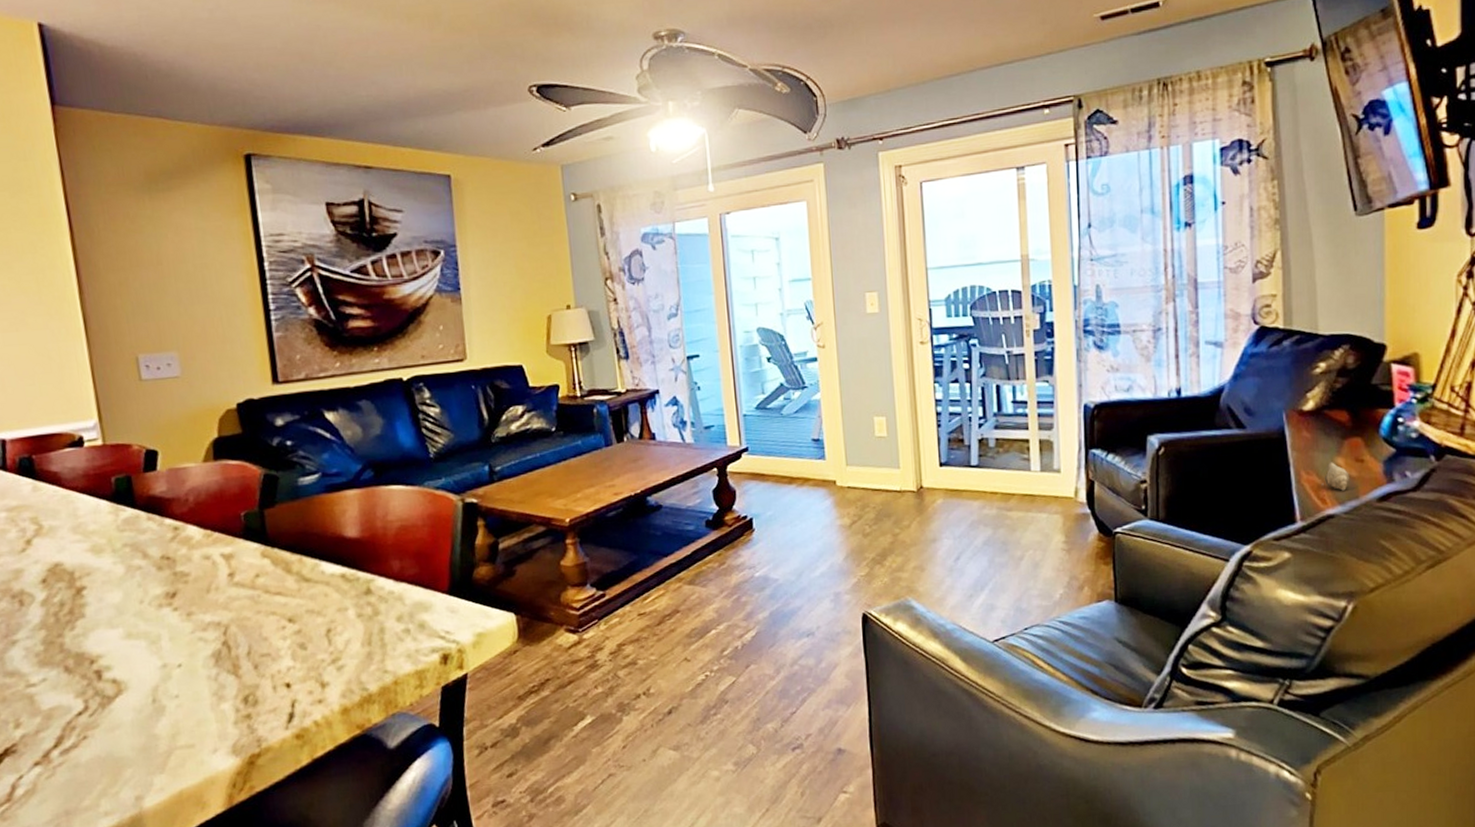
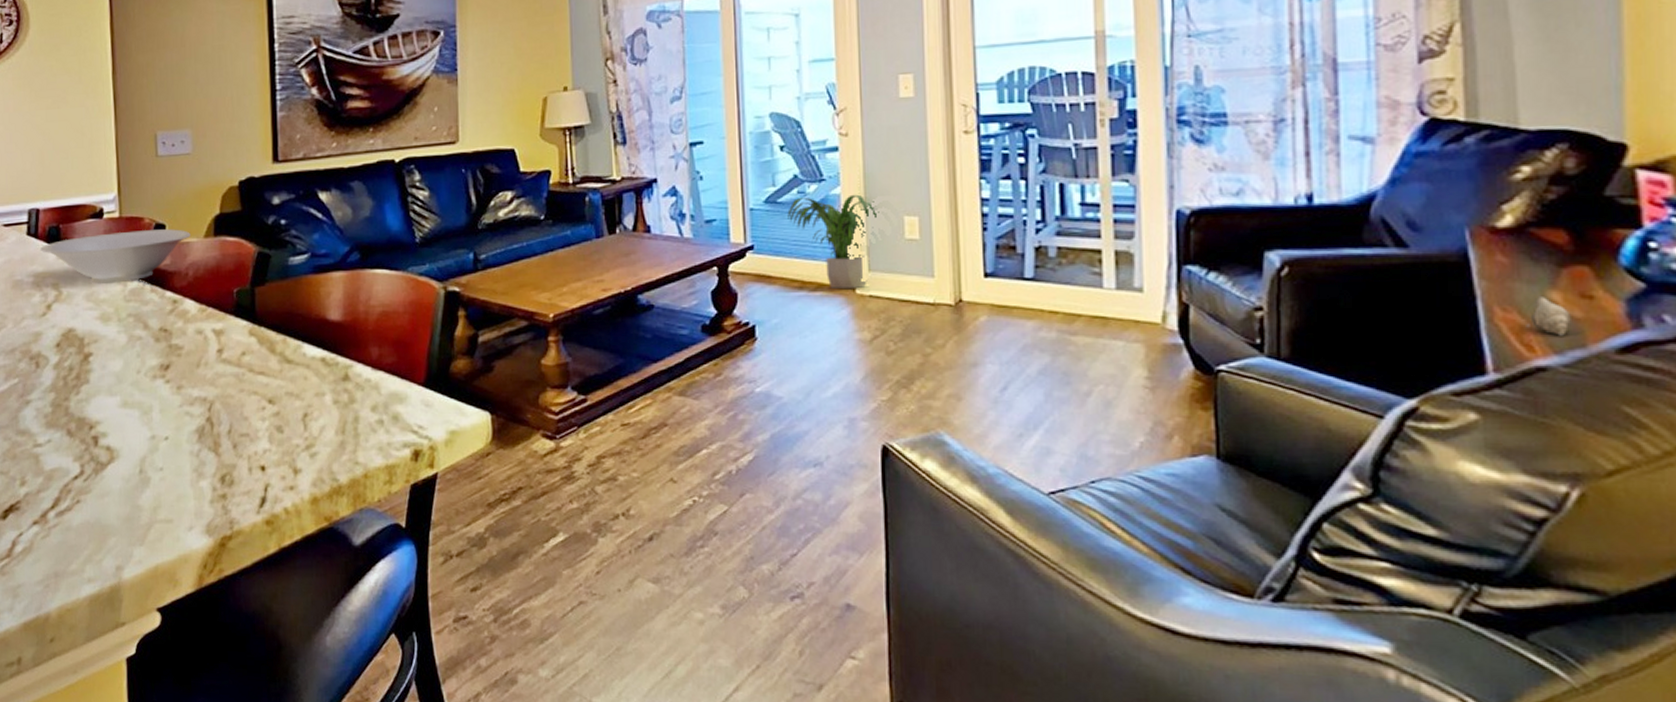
bowl: none [11,454,187,515] -> present [40,229,190,284]
potted plant: none [776,399,854,483] -> present [787,194,879,290]

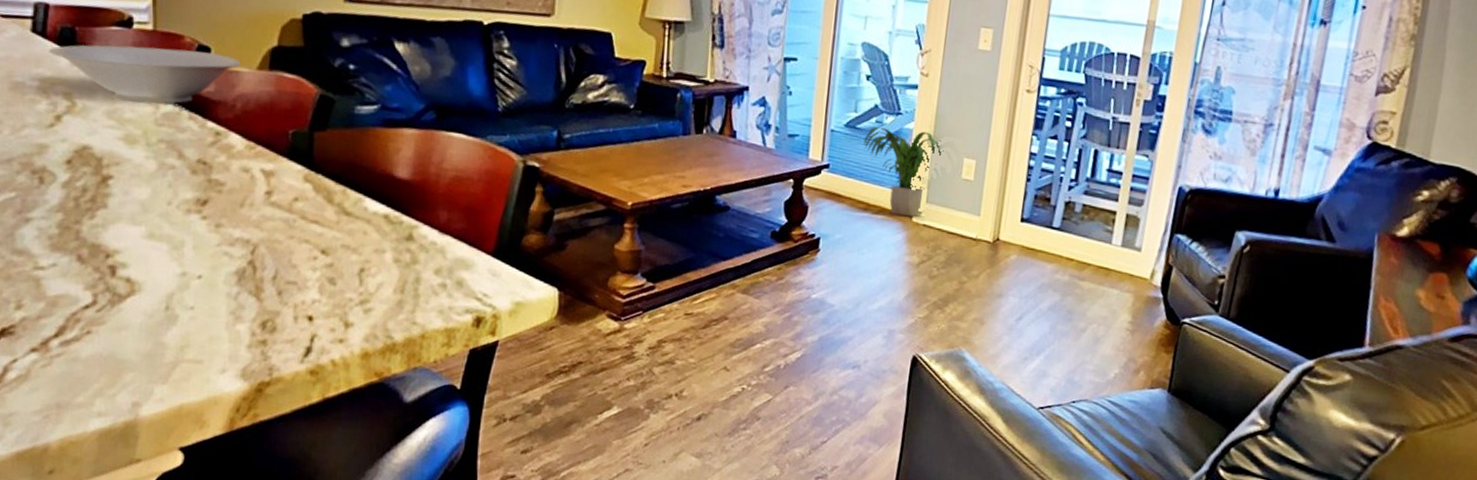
seashell: present [1526,295,1571,336] -> none [1397,291,1427,324]

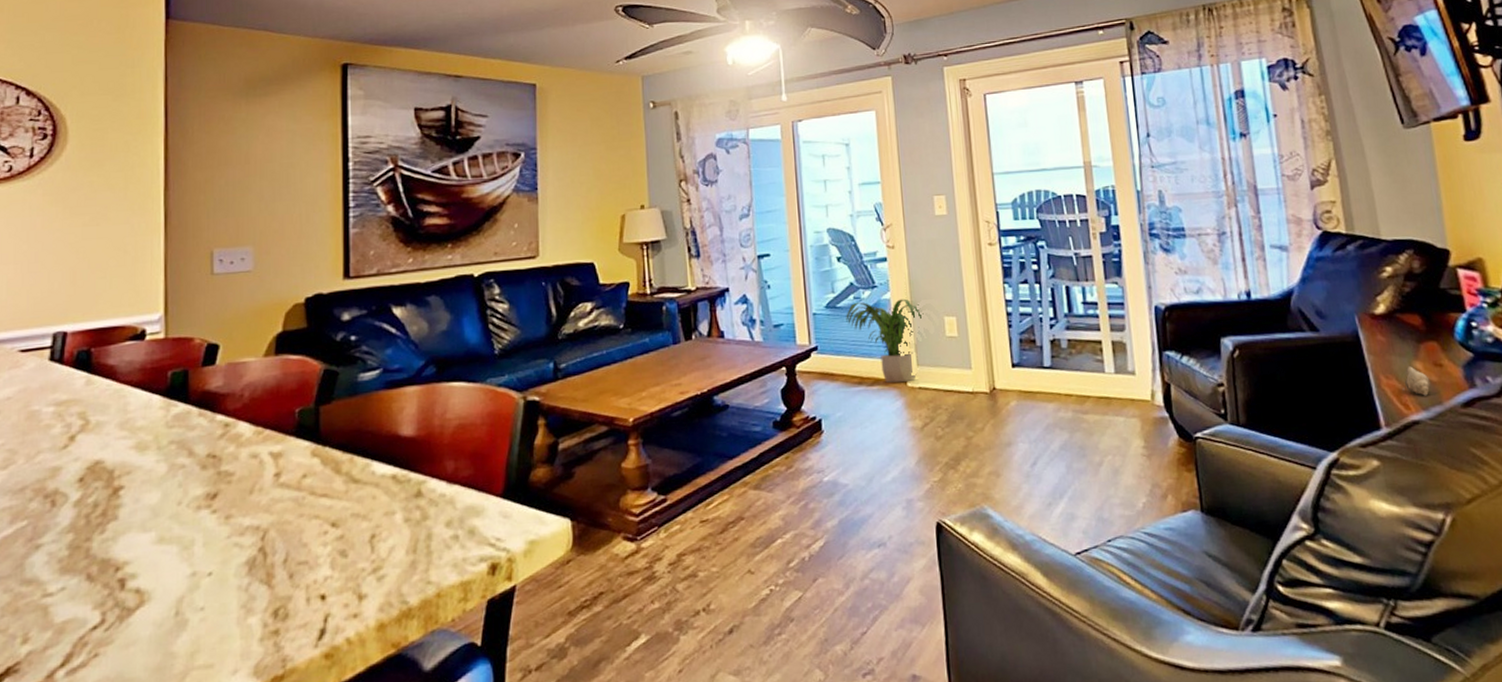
bowl: present [49,44,241,104] -> none [65,349,248,410]
seashell: none [1397,291,1427,324] -> present [1402,365,1431,396]

